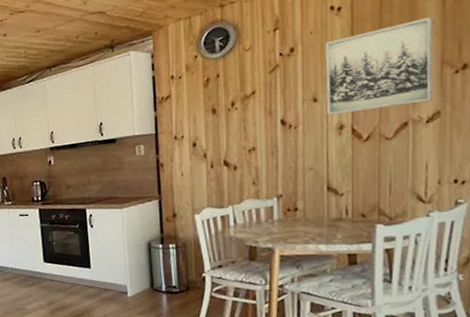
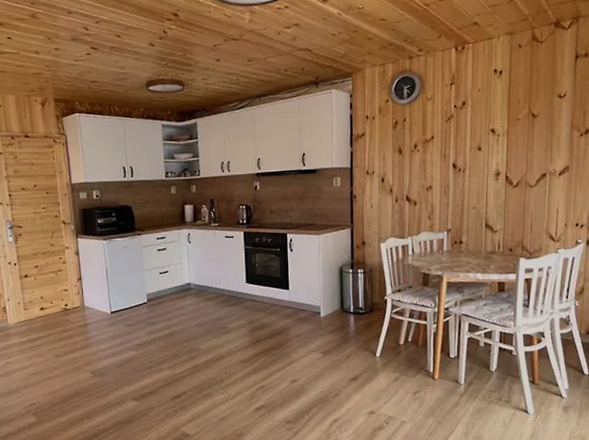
wall art: present [325,17,434,116] -> none [487,88,567,163]

